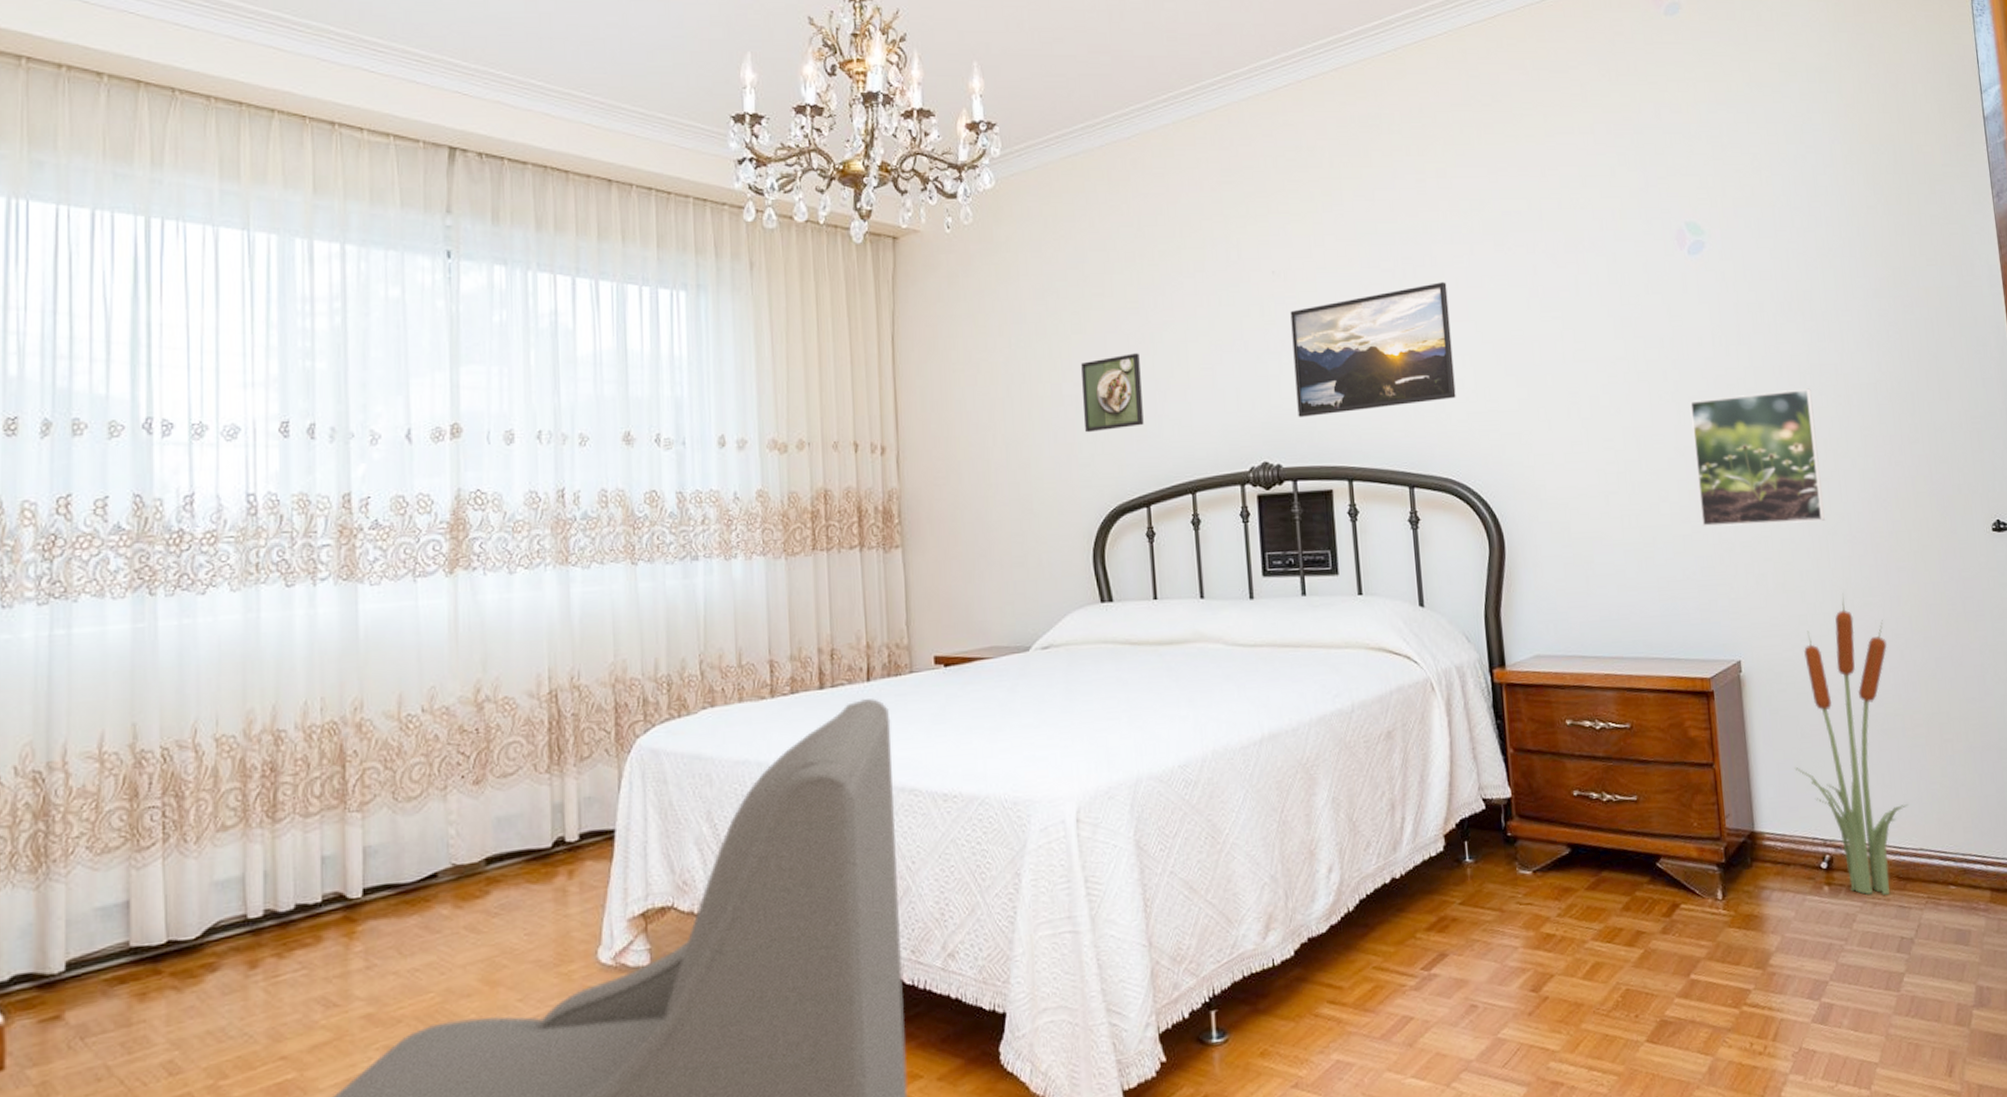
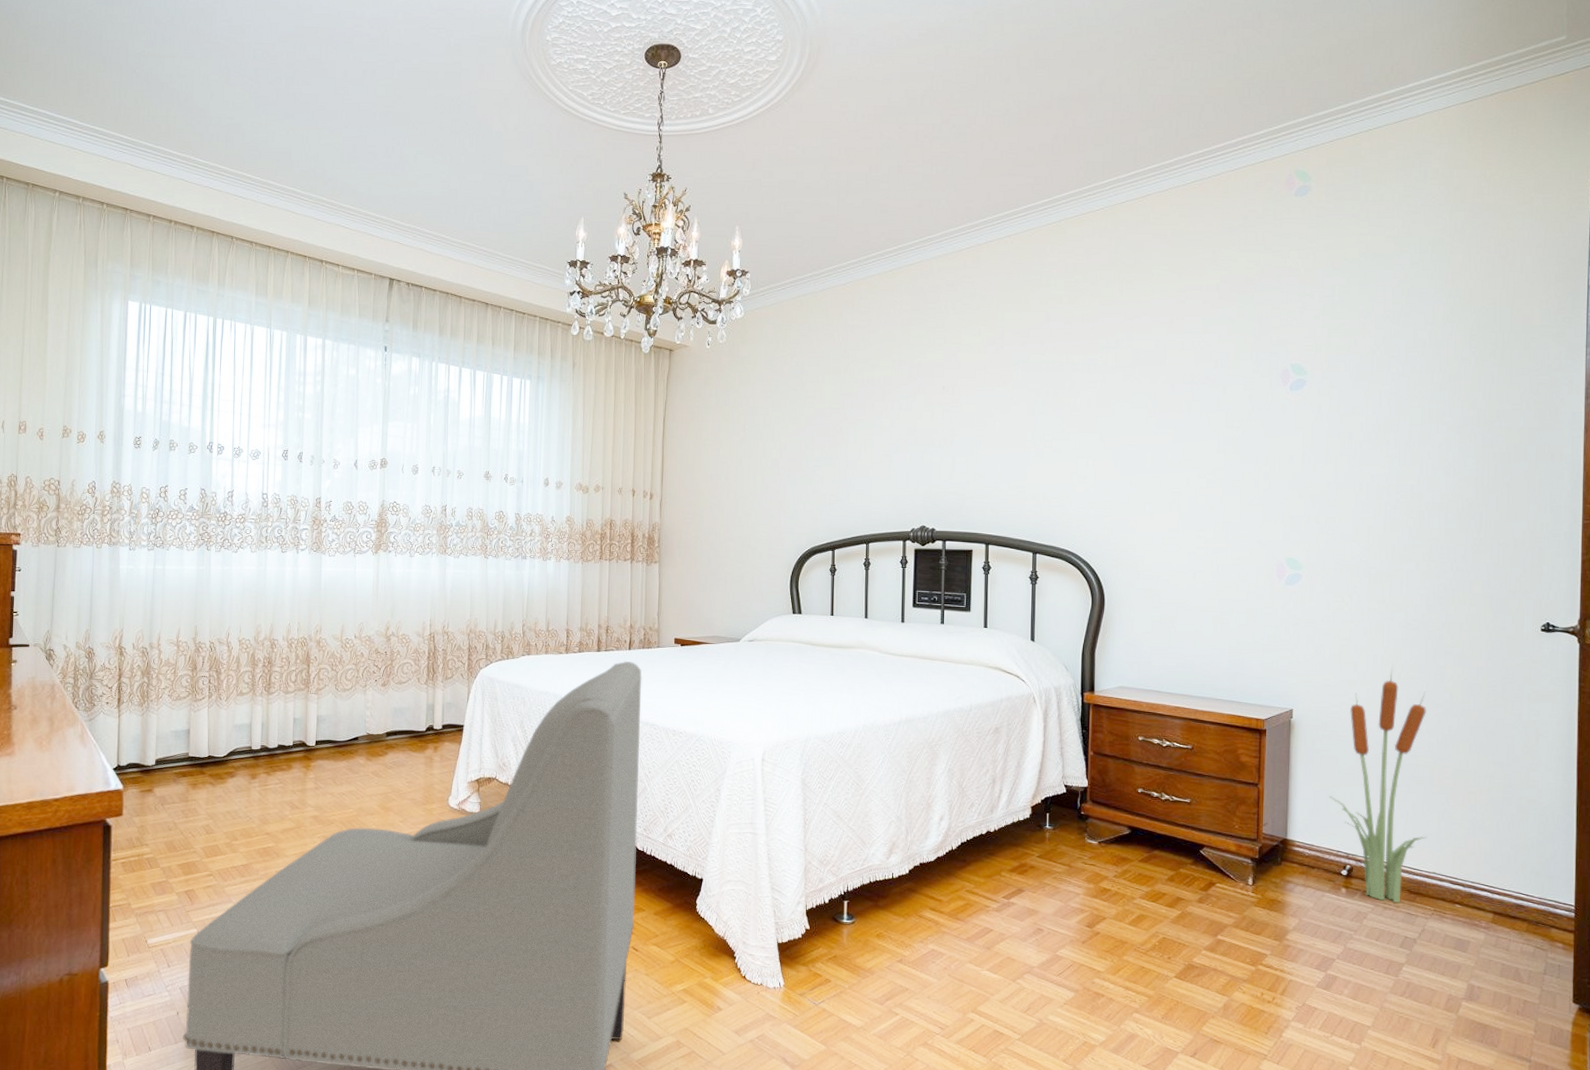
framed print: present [1081,353,1144,433] -> none [793,441,837,495]
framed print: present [1290,282,1456,417] -> none [952,401,1080,495]
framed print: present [1689,388,1825,527] -> none [1273,502,1387,609]

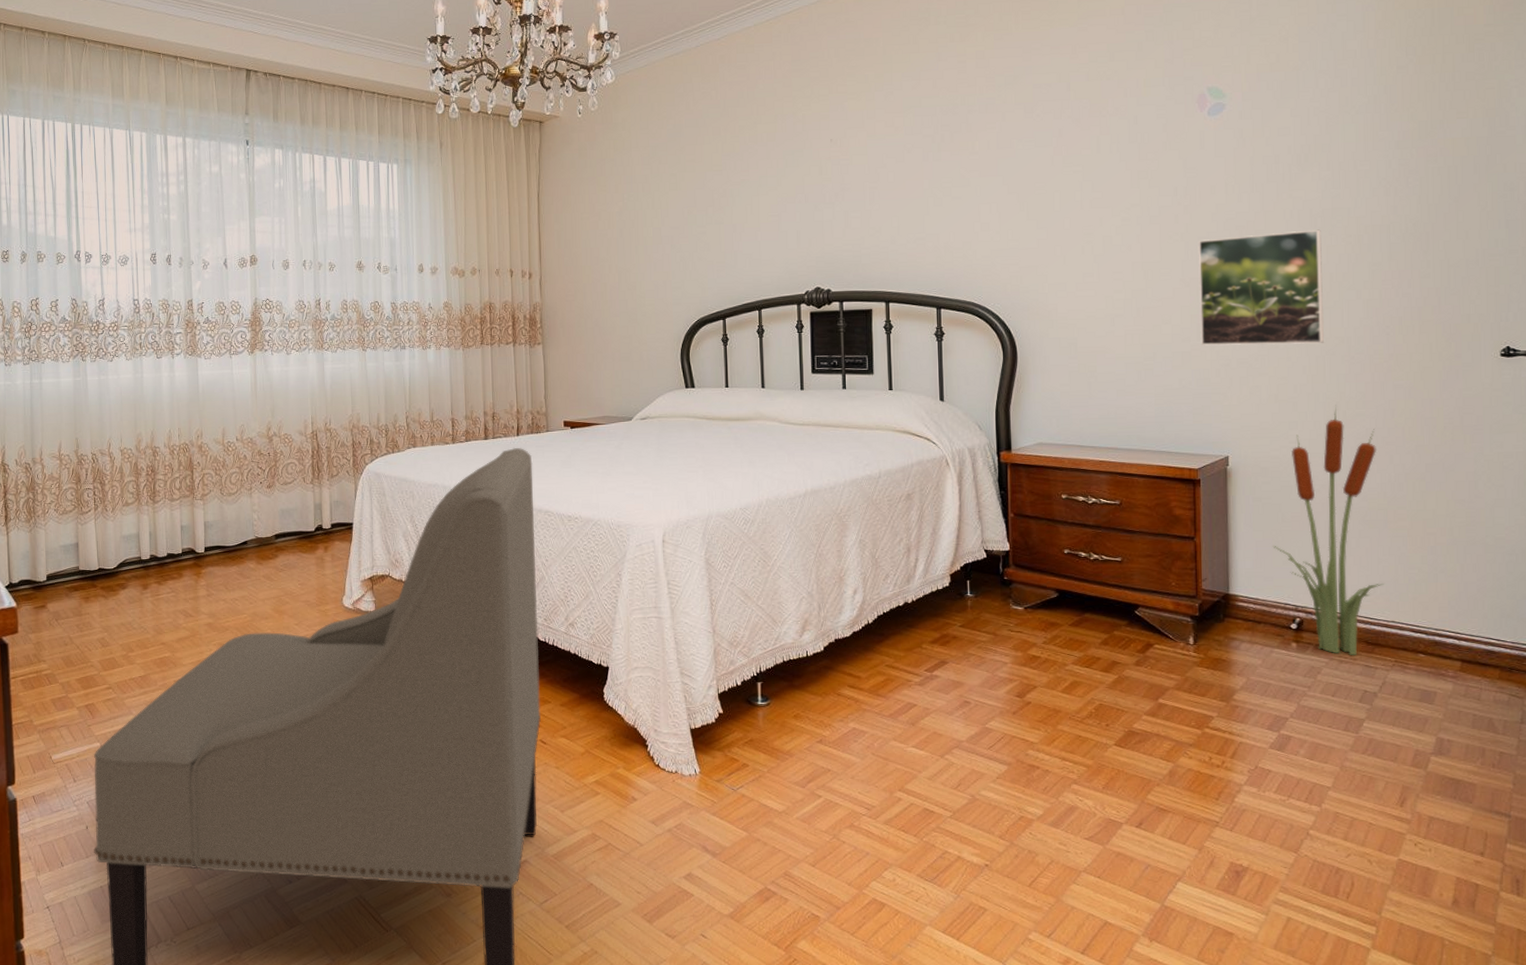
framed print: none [1273,502,1387,609] -> present [1198,229,1324,346]

